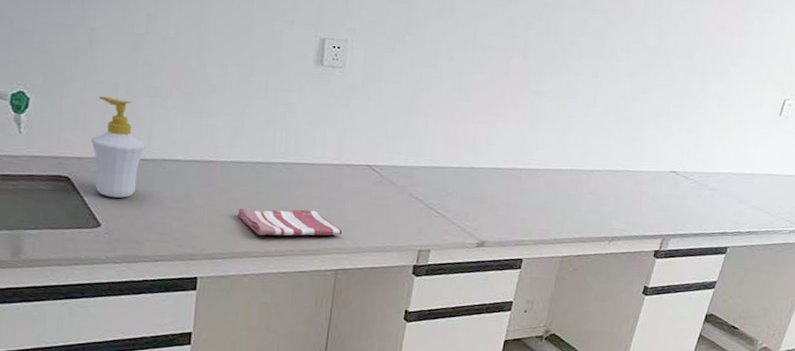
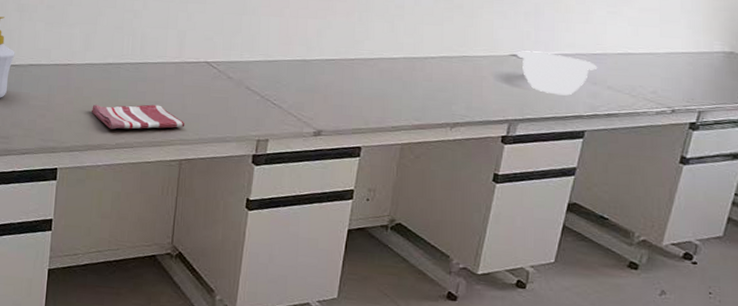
mixing bowl: none [675,167,746,213] -> present [516,51,598,96]

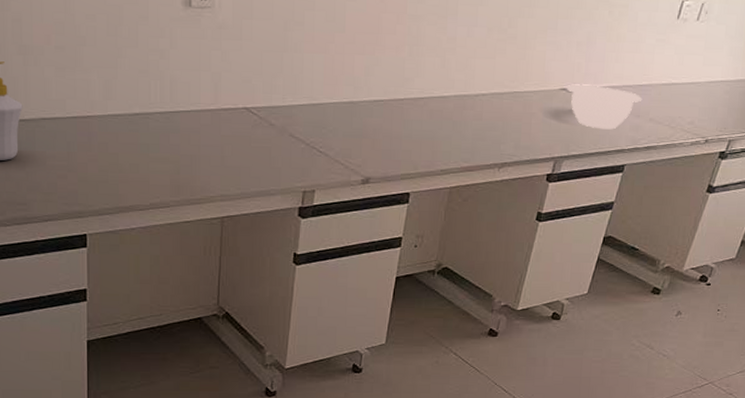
dish towel: present [92,104,185,129] -> none [120,158,226,188]

